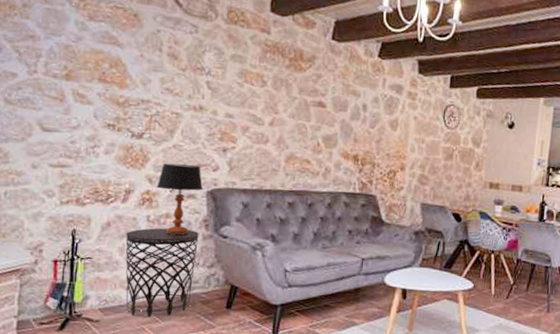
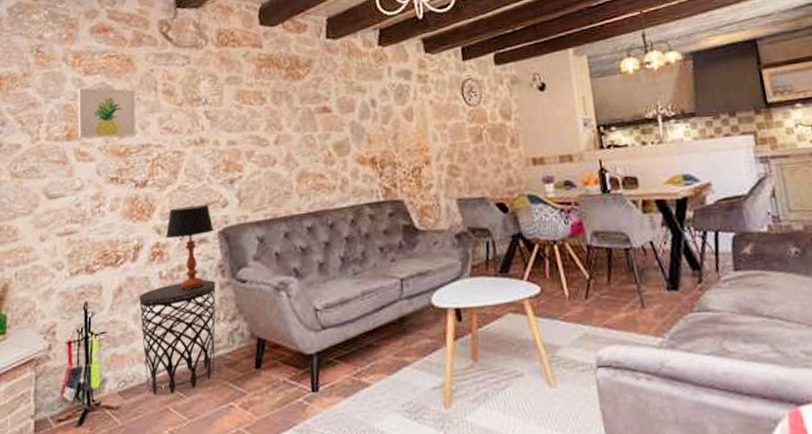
wall art: none [78,31,140,90] -> present [77,87,136,139]

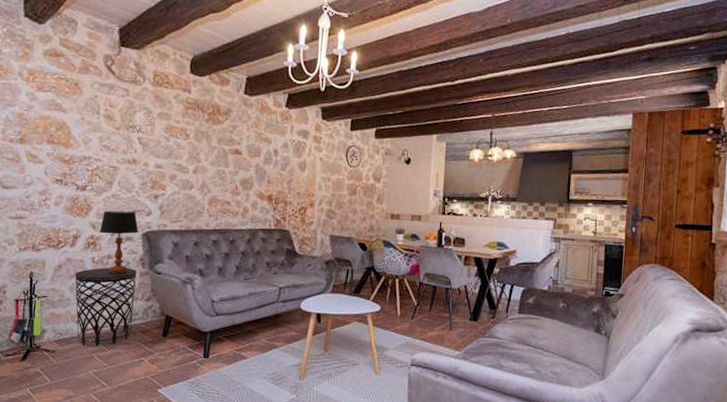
wall art: present [77,87,136,139] -> none [30,101,81,149]

